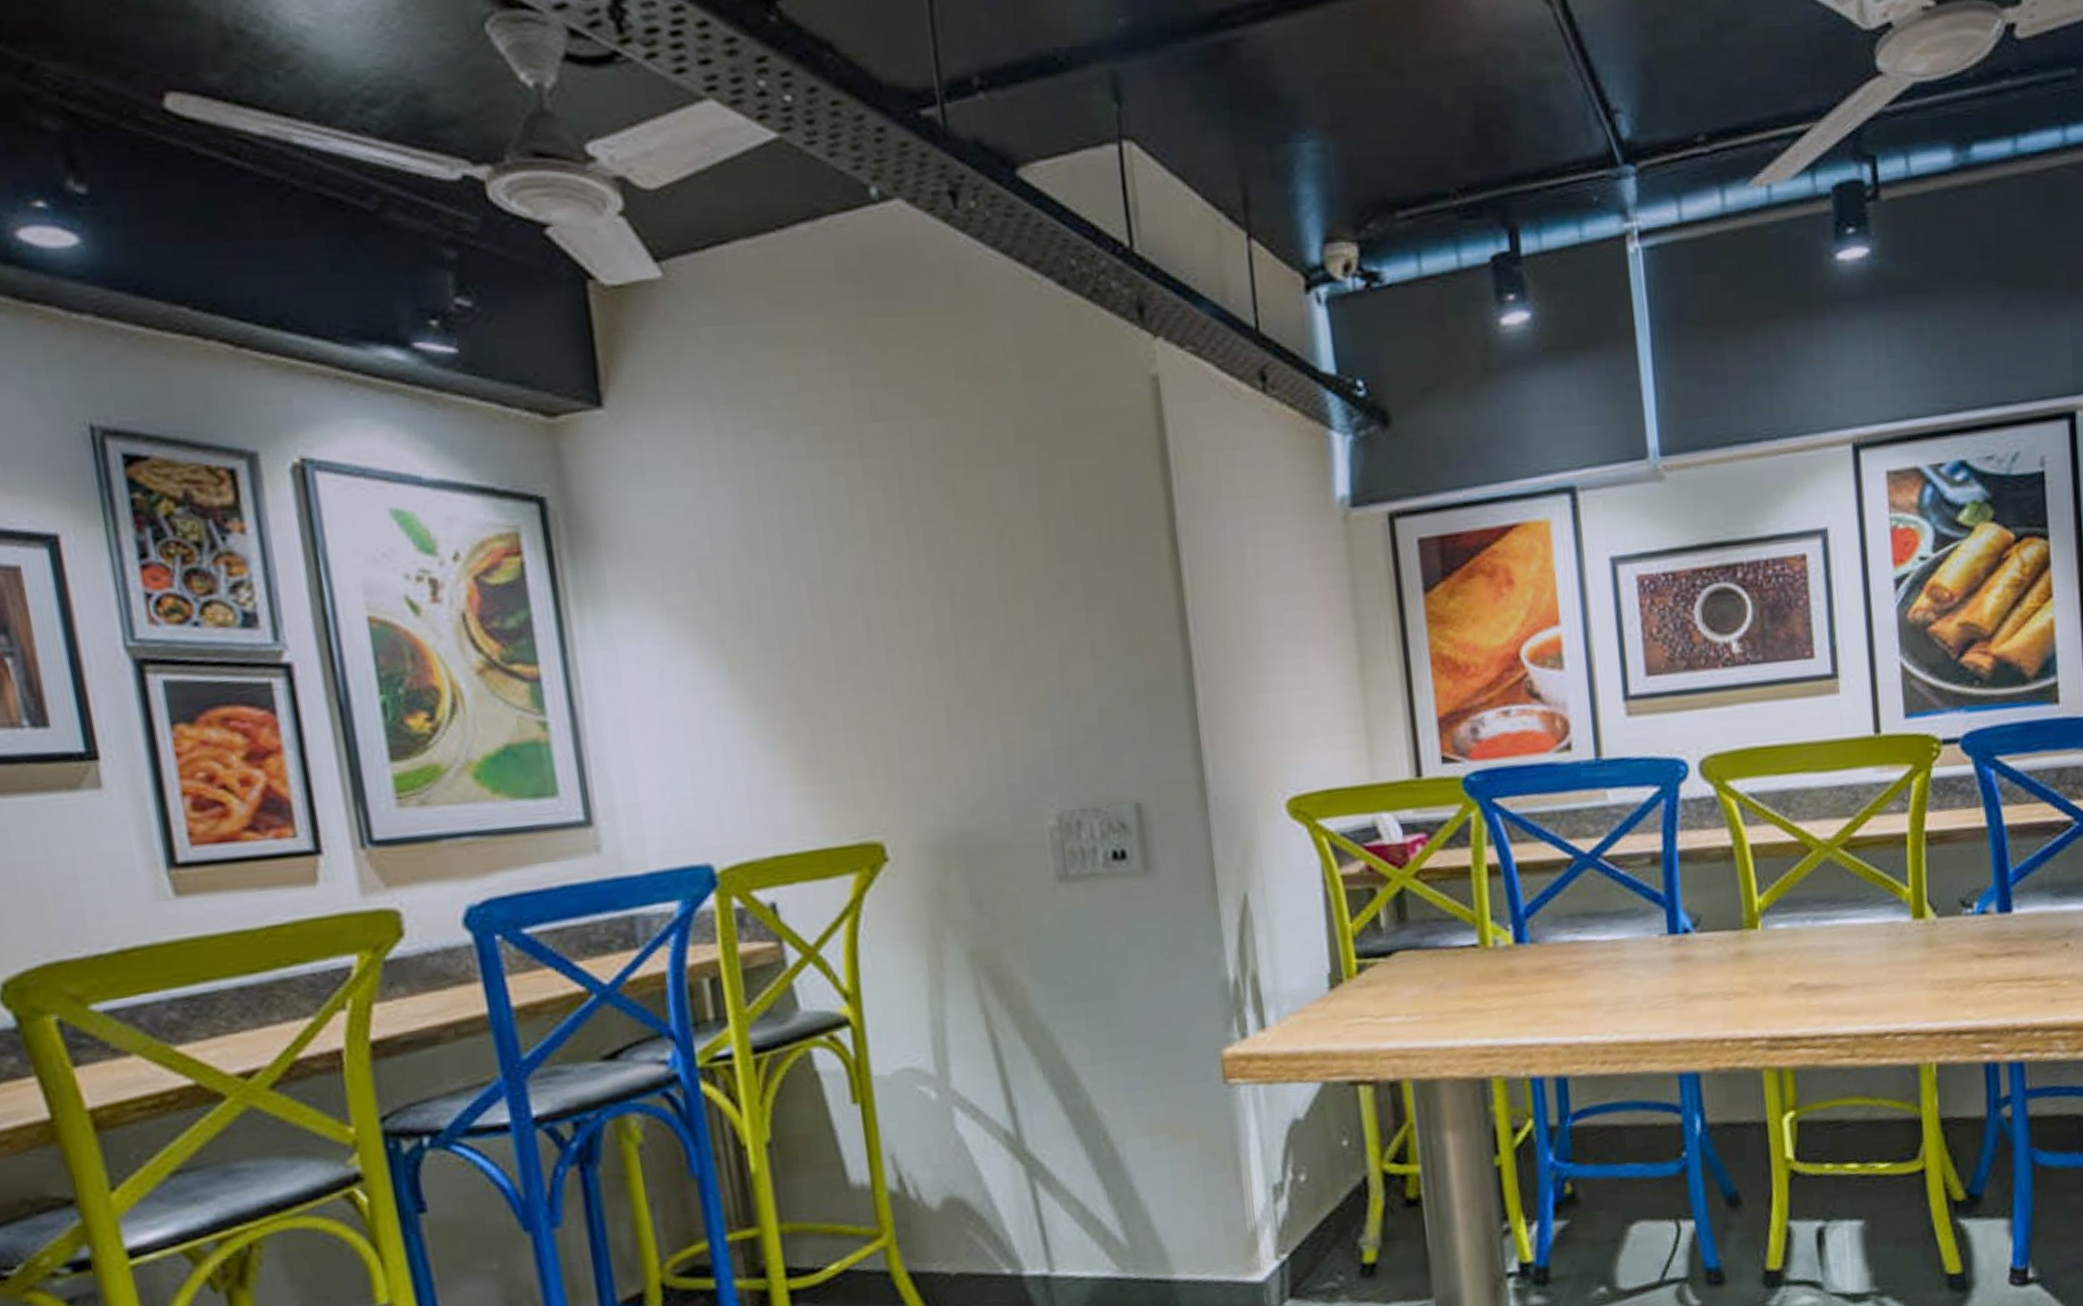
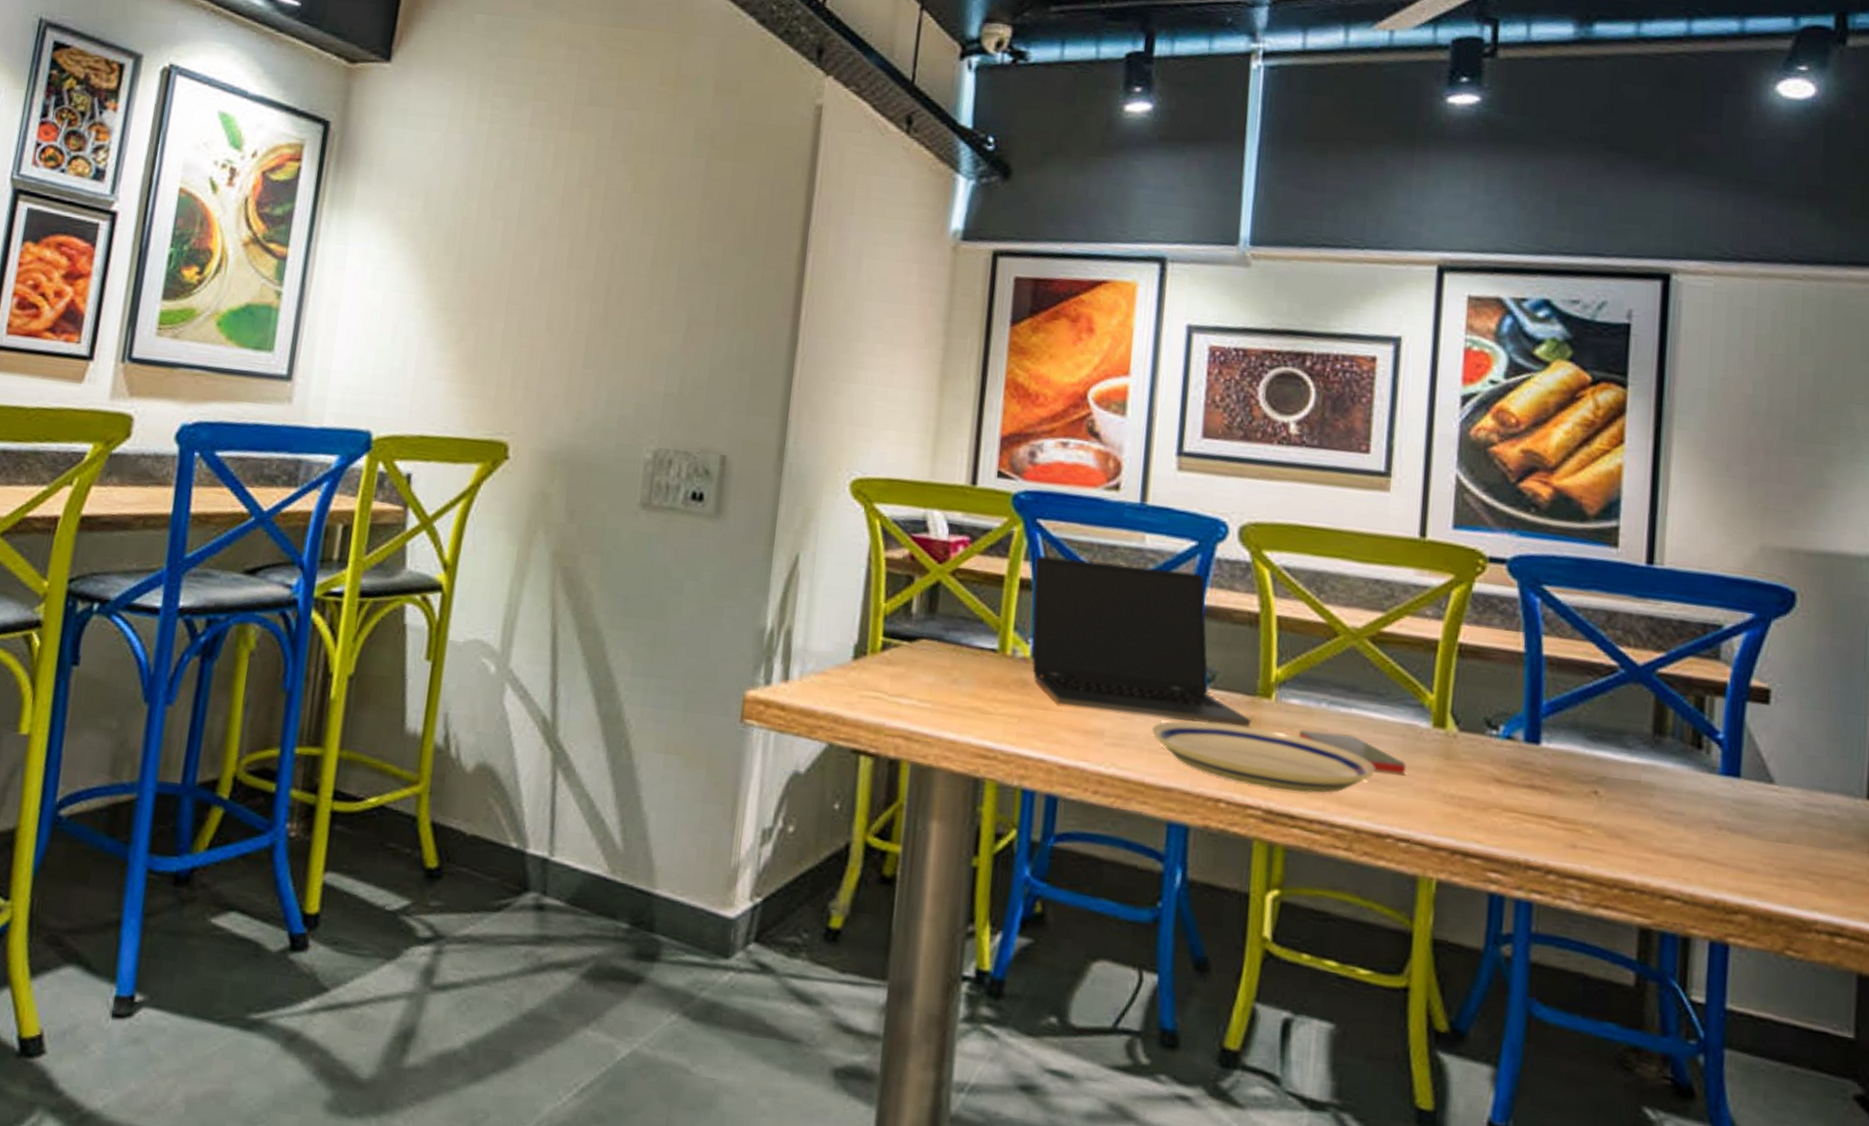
laptop: none [1499,819,1743,985] -> present [1031,555,1252,727]
plate: none [1647,958,1866,1018] -> present [1152,720,1376,794]
smartphone: none [1788,946,1894,975] -> present [1298,729,1407,775]

